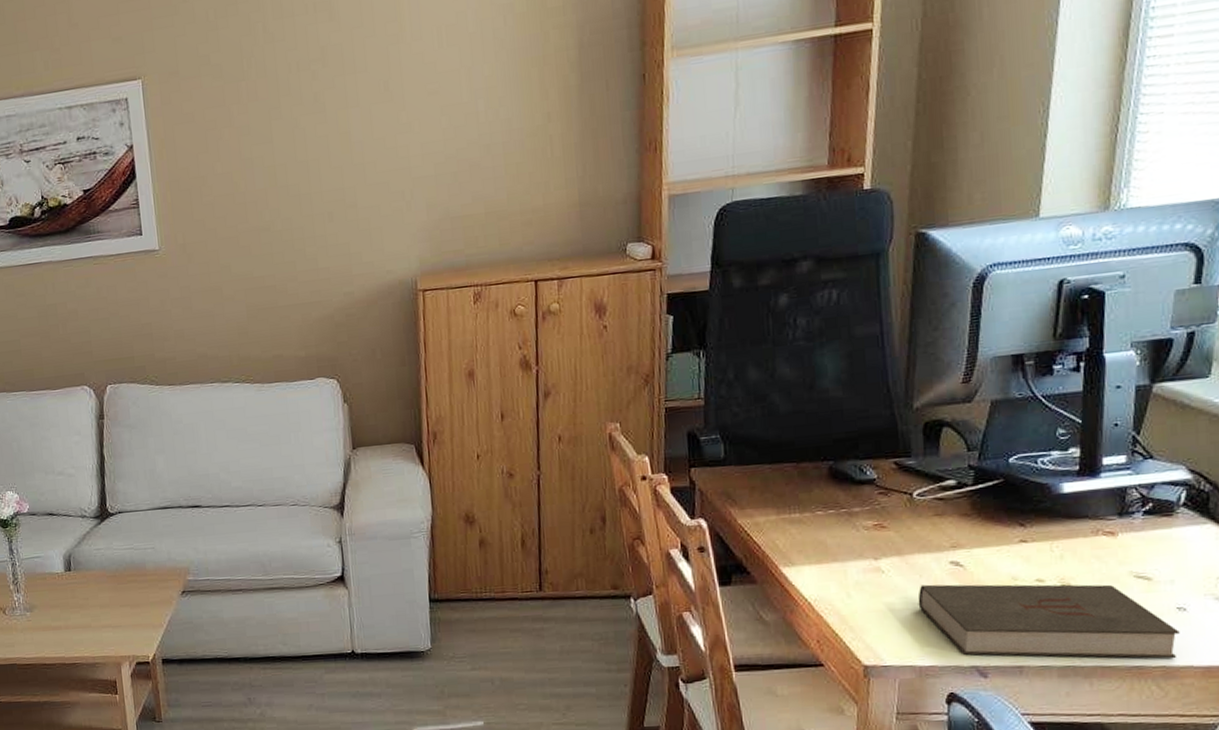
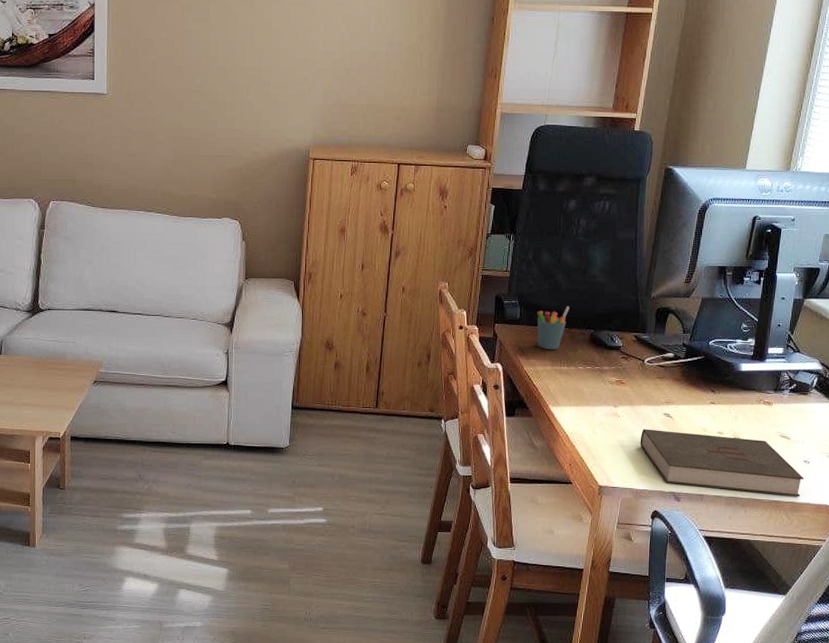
pen holder: none [748,434,794,495] -> present [537,306,569,350]

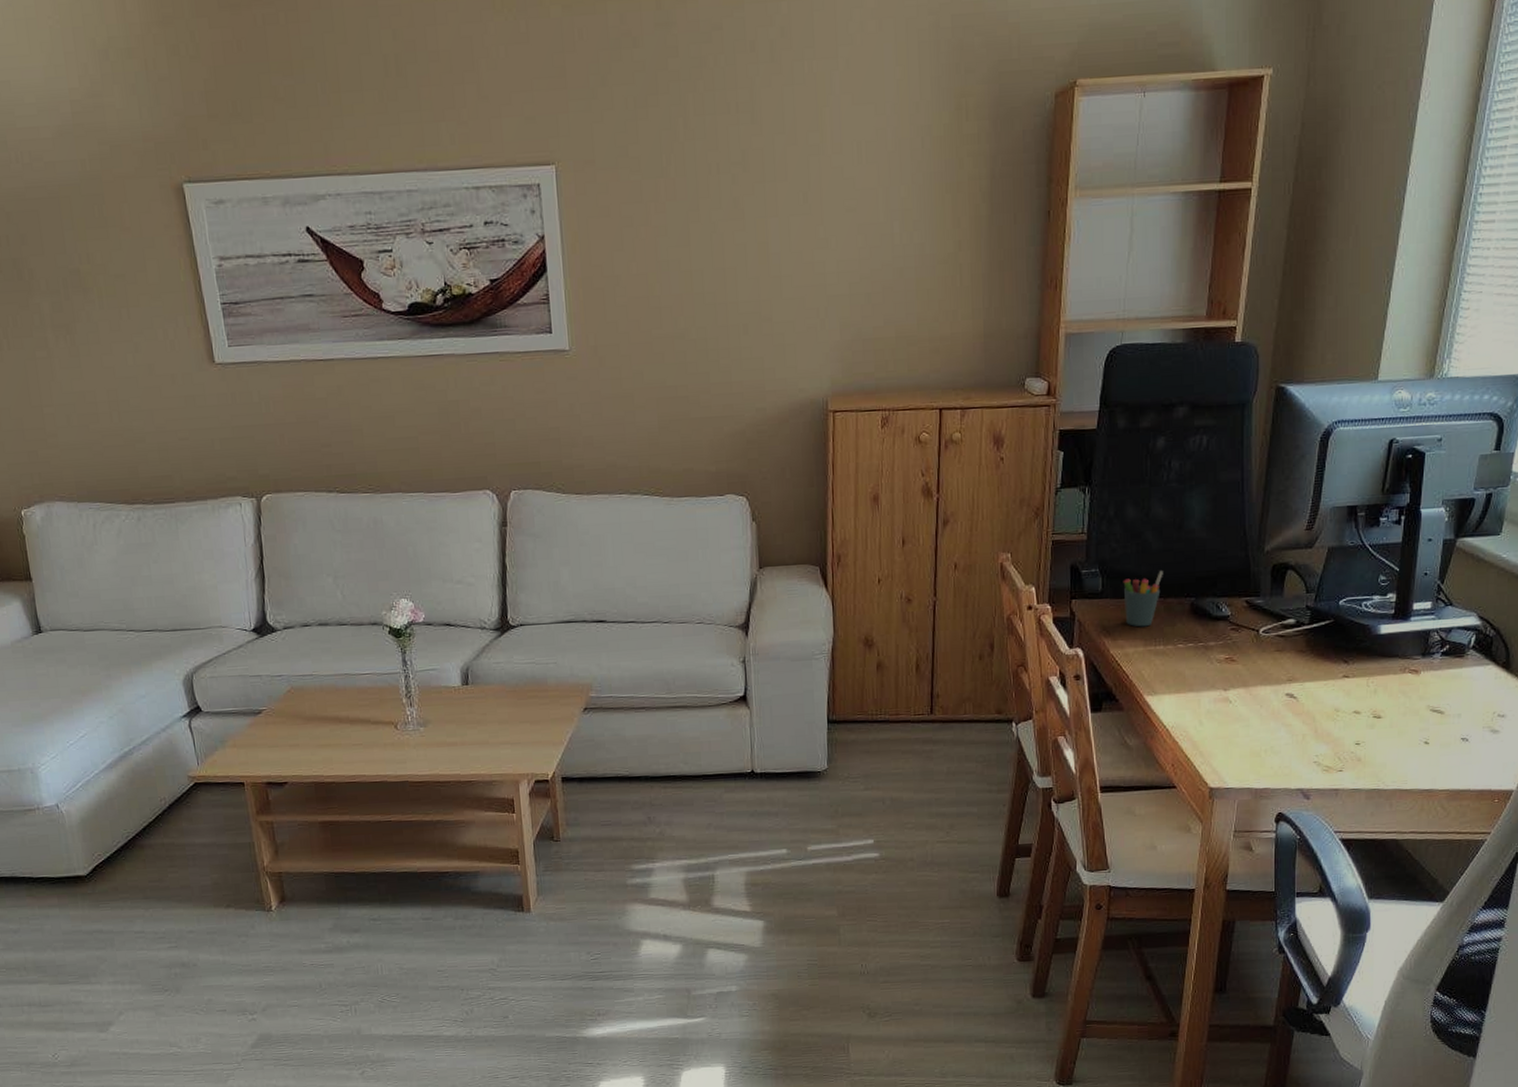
book: present [640,429,804,497] -> none [1257,714,1462,783]

